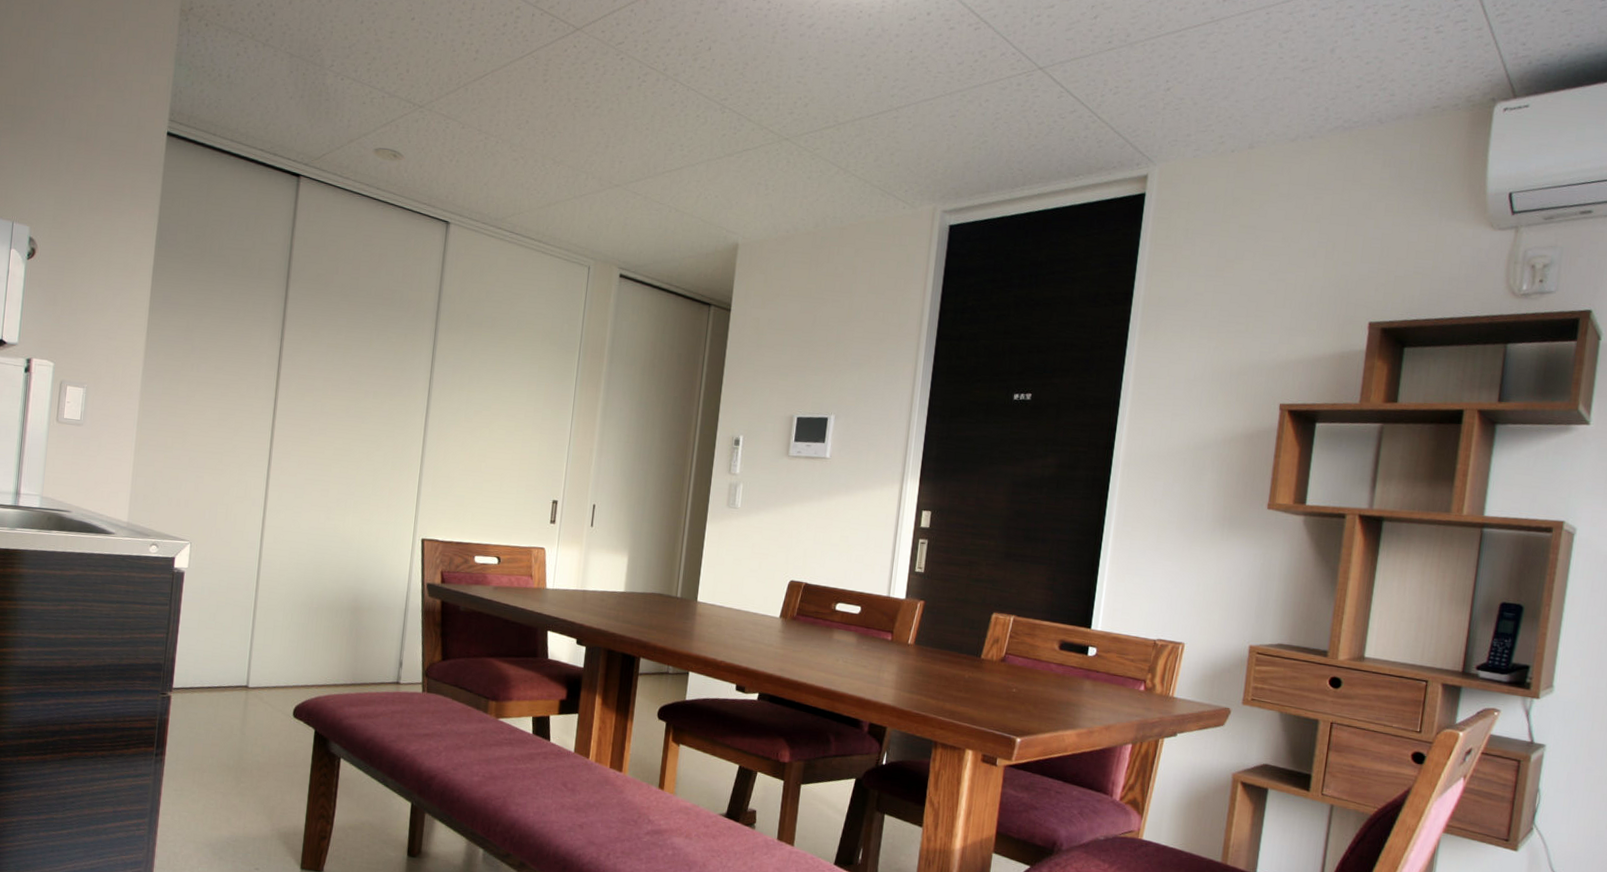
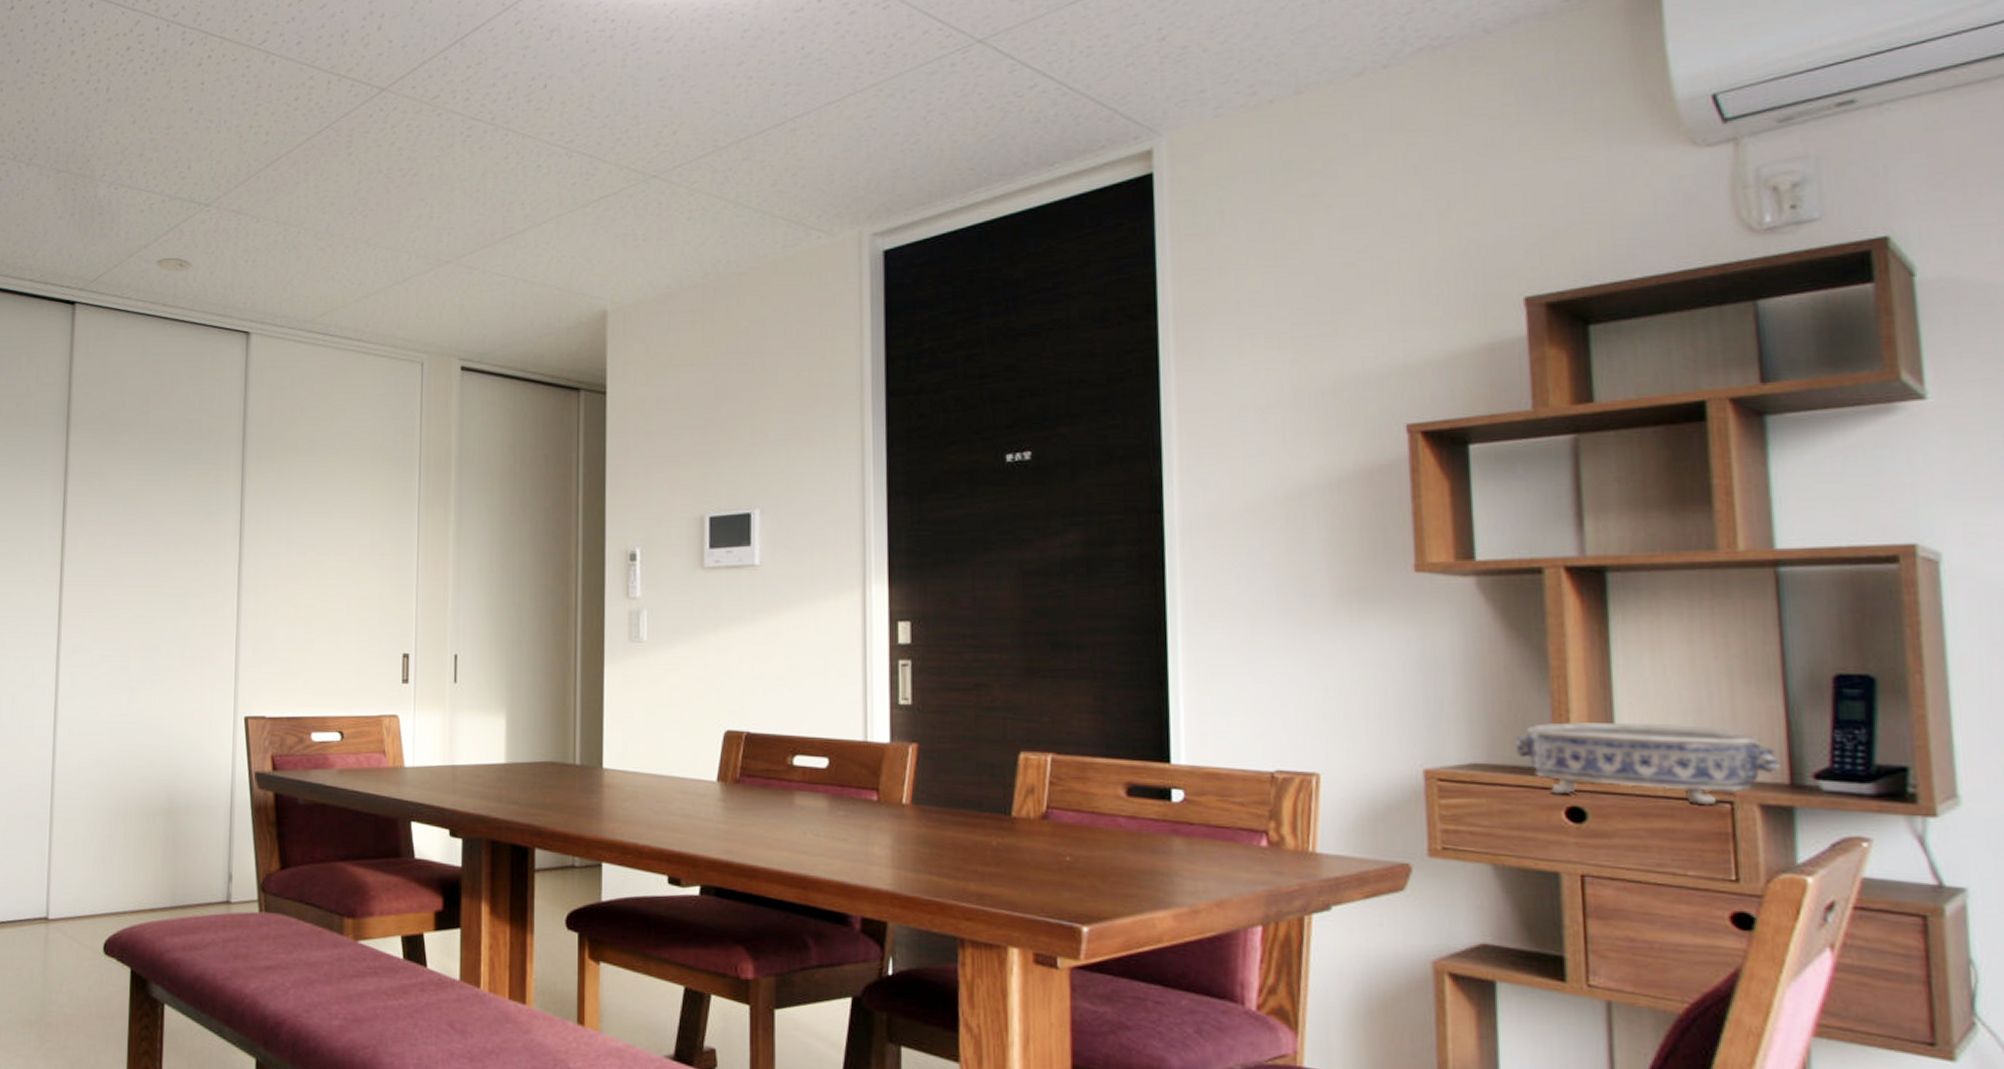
decorative bowl: none [1306,619,1459,682] -> present [1514,721,1780,806]

